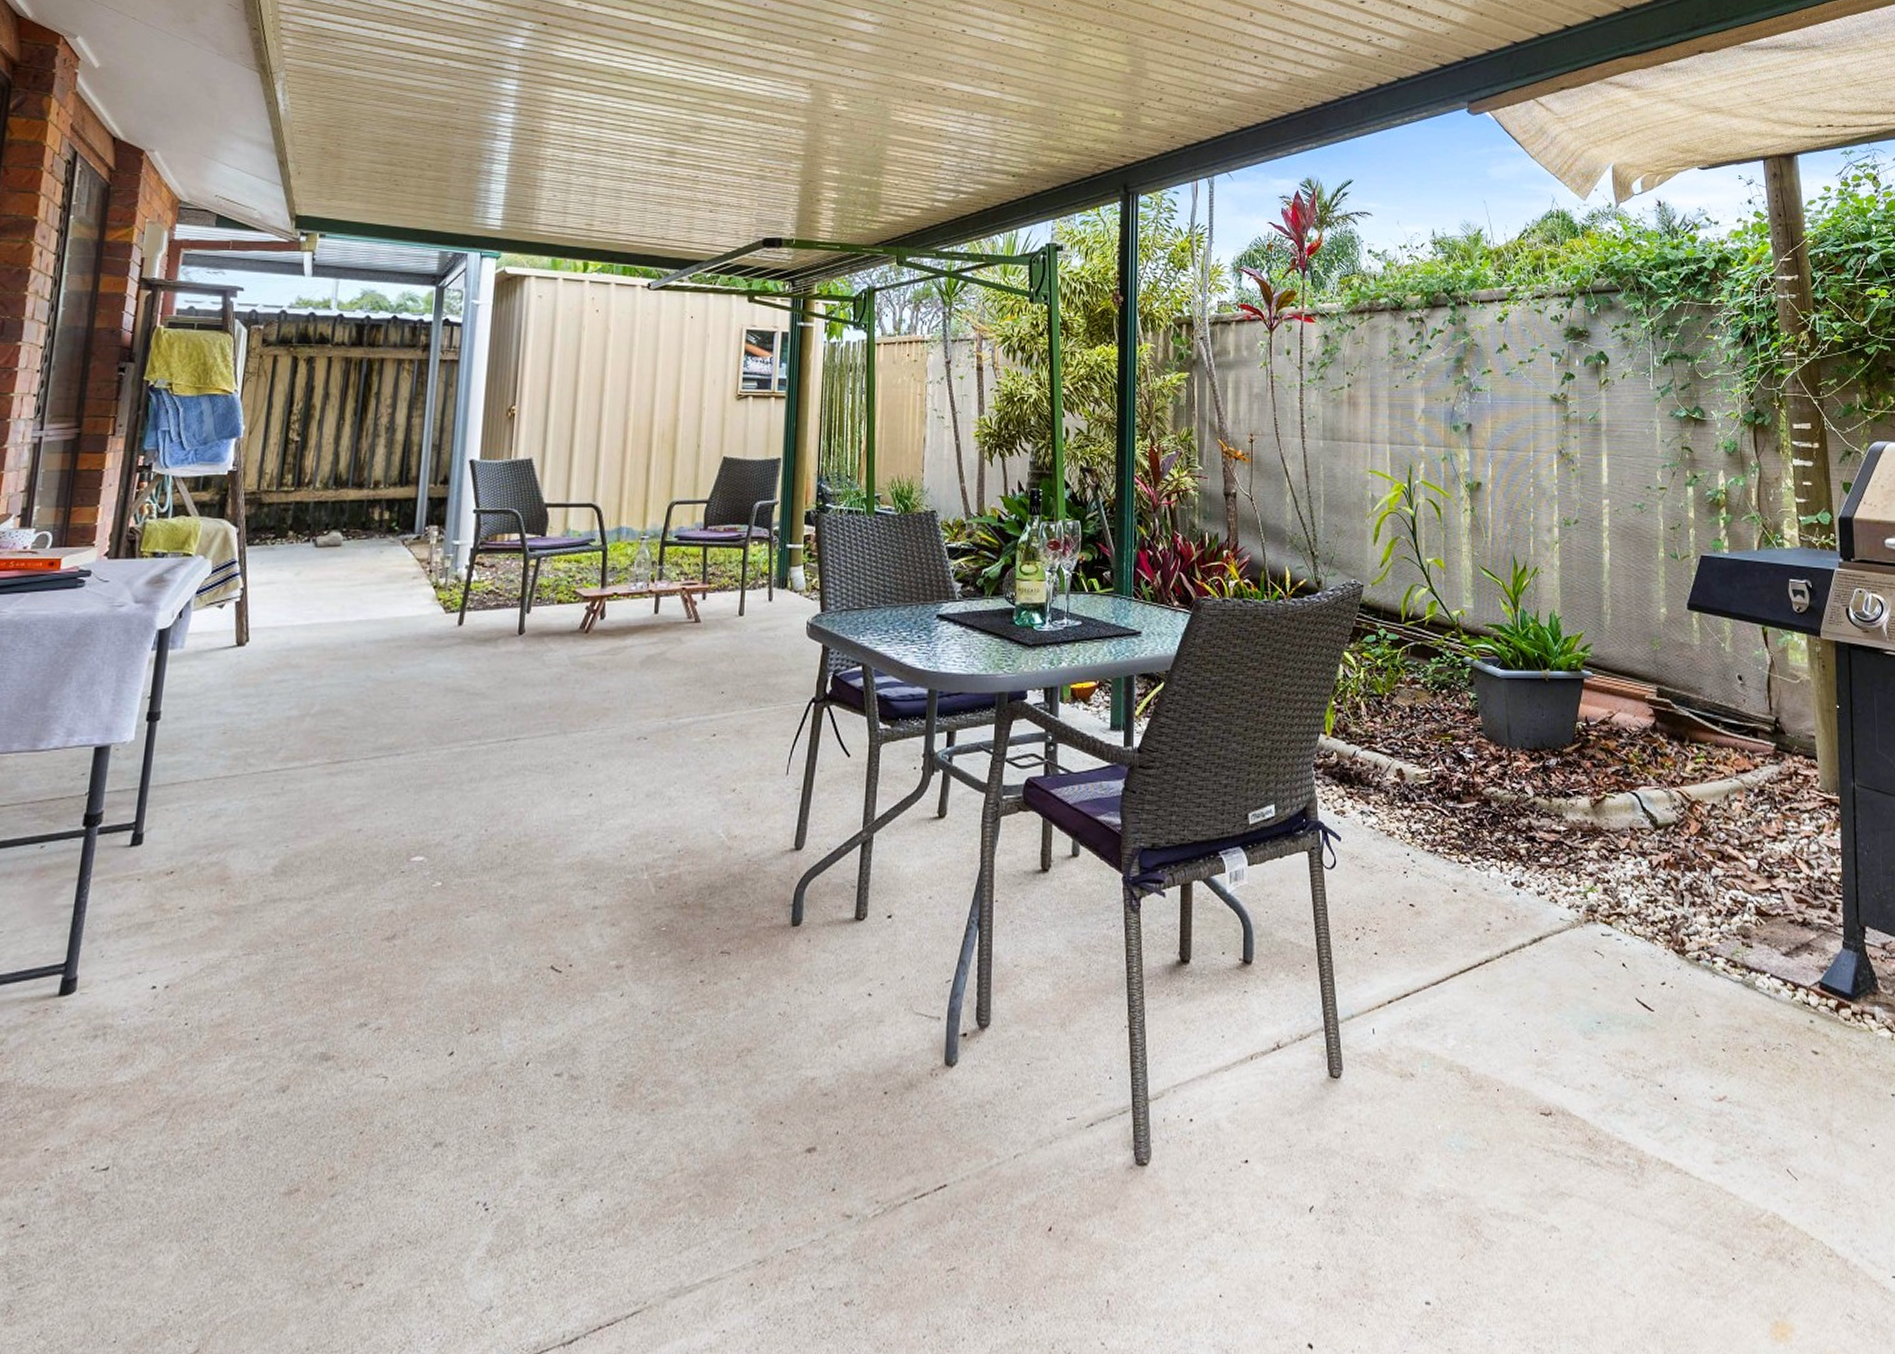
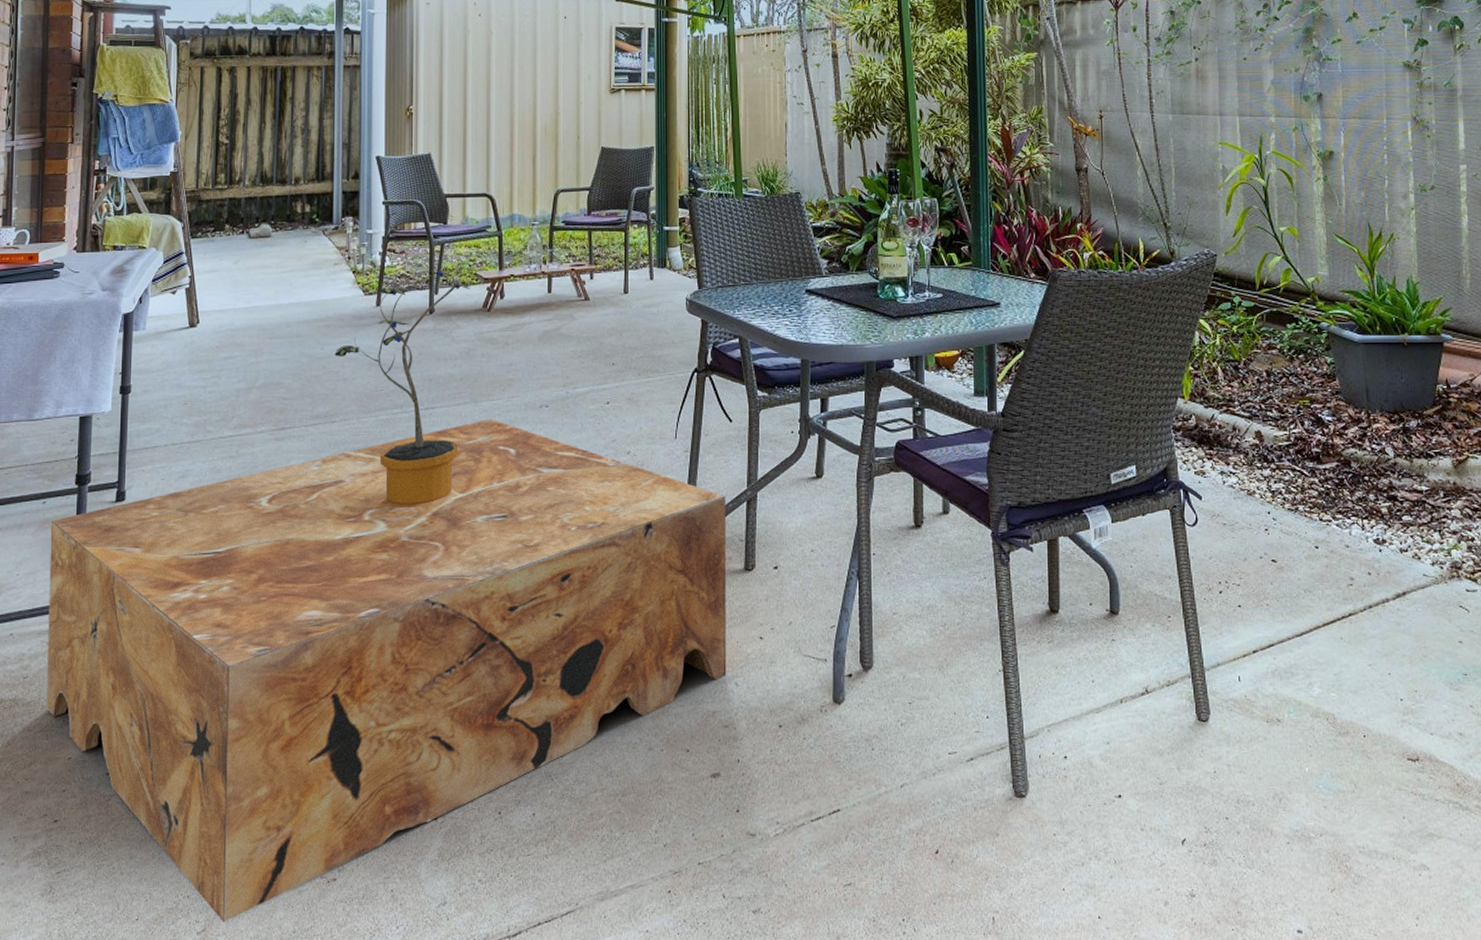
coffee table: none [23,751,839,1341] -> present [46,418,727,922]
potted plant: none [406,586,569,849] -> present [335,270,471,505]

